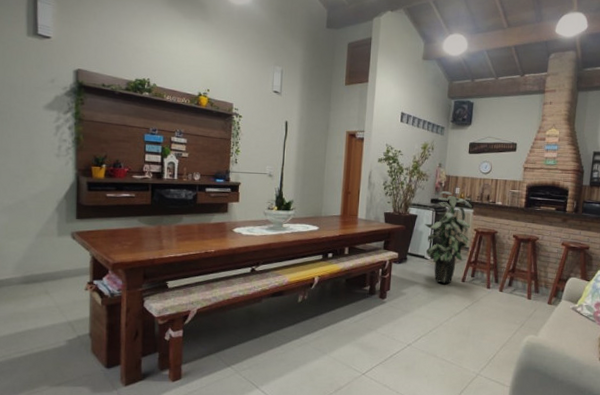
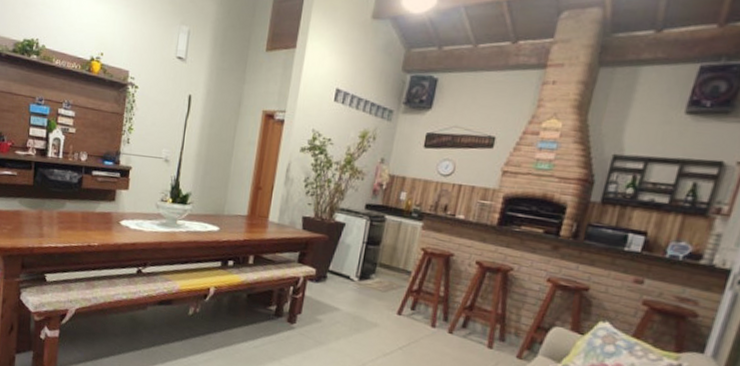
indoor plant: present [424,191,473,284] -> none [352,195,423,315]

